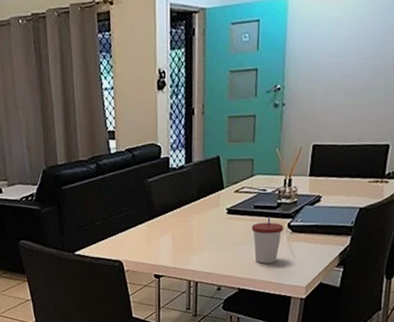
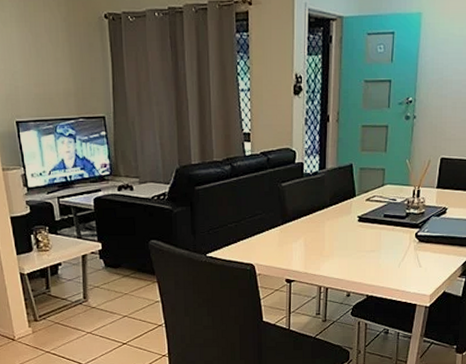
cup: present [251,216,284,264] -> none [381,225,412,272]

